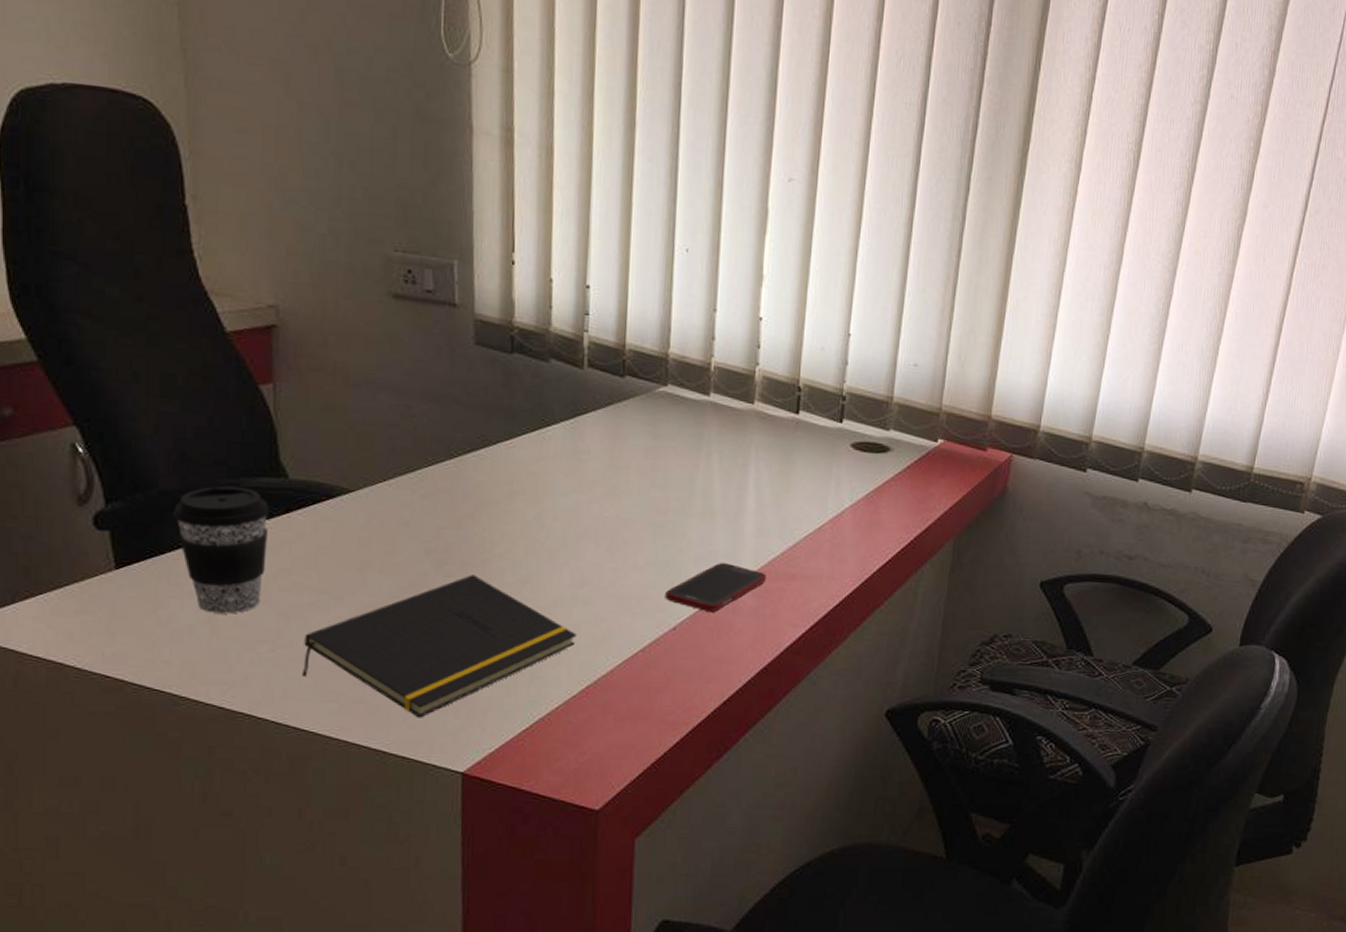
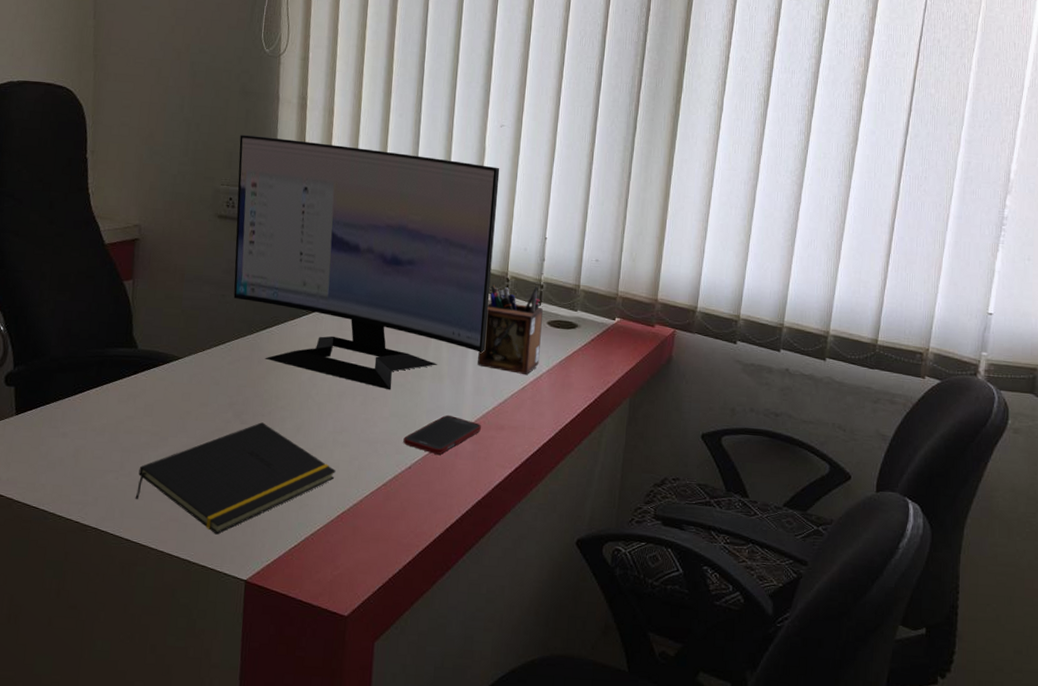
coffee cup: present [173,486,270,614] -> none [58,354,123,450]
computer monitor: none [417,178,788,532] -> present [233,134,500,390]
desk organizer: none [761,393,845,512] -> present [477,283,543,375]

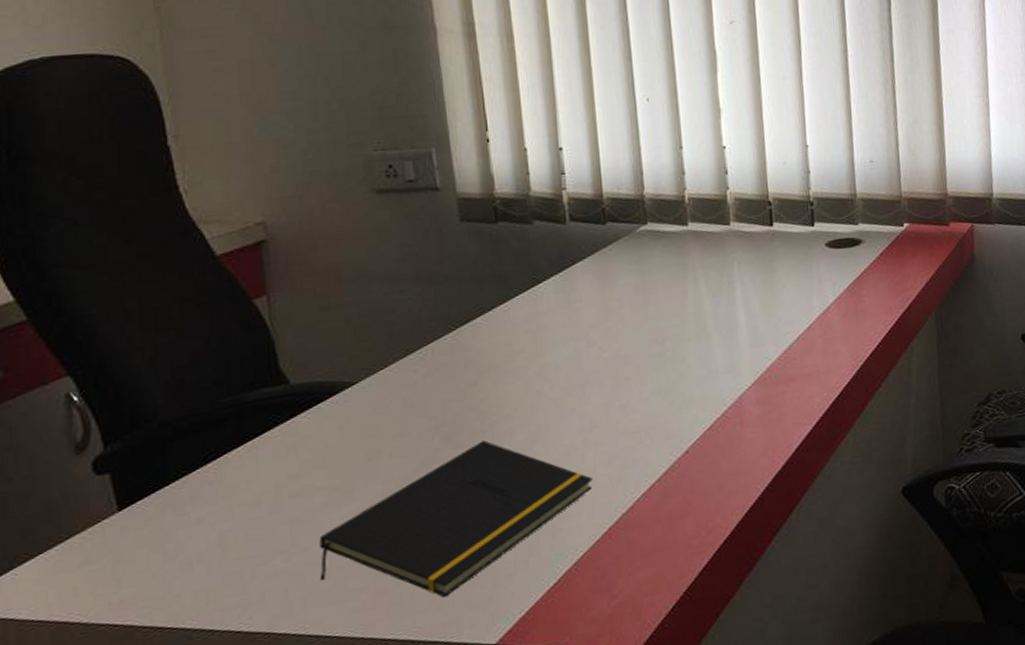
computer monitor: present [233,134,500,390] -> none [390,72,756,365]
cell phone: present [403,414,482,455] -> none [673,377,768,429]
desk organizer: present [477,283,543,375] -> none [749,204,824,312]

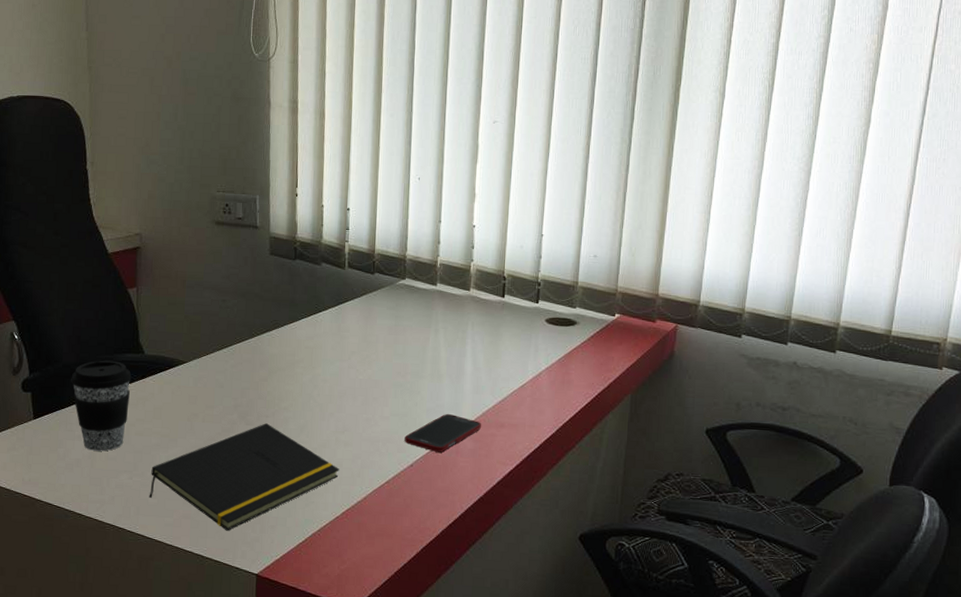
coffee cup: none [175,401,274,536] -> present [71,360,132,451]
cell phone: none [673,377,768,429] -> present [404,413,482,452]

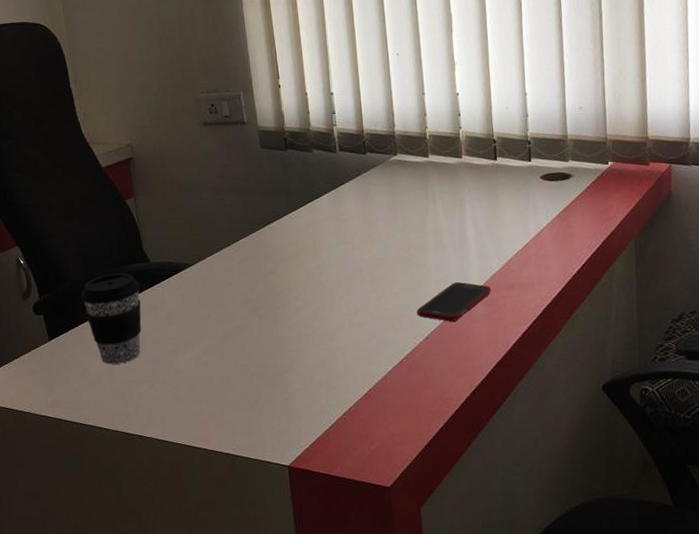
notepad: present [149,423,339,531] -> none [171,315,357,427]

